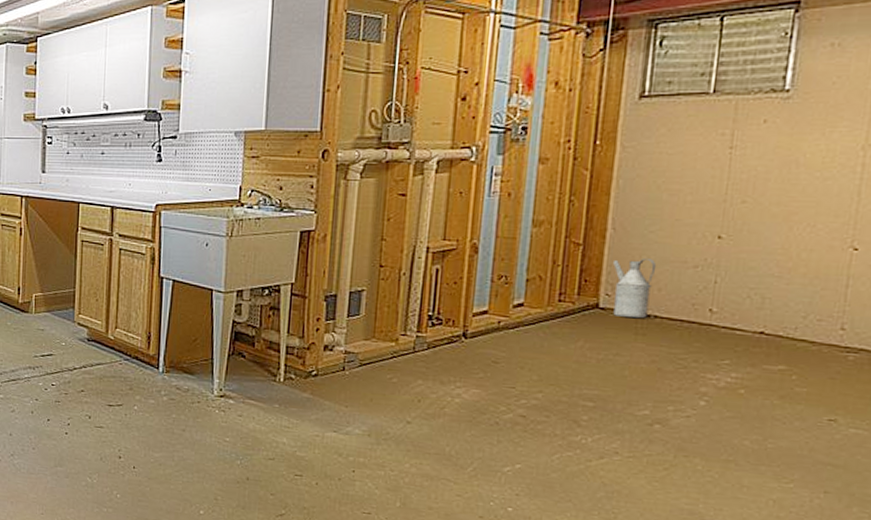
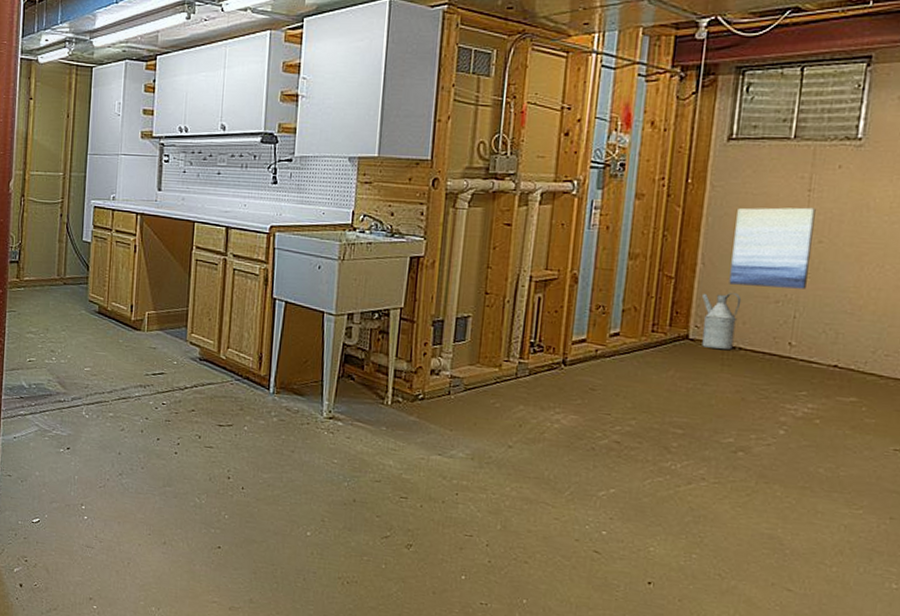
wall art: none [642,166,738,252] -> present [729,207,816,289]

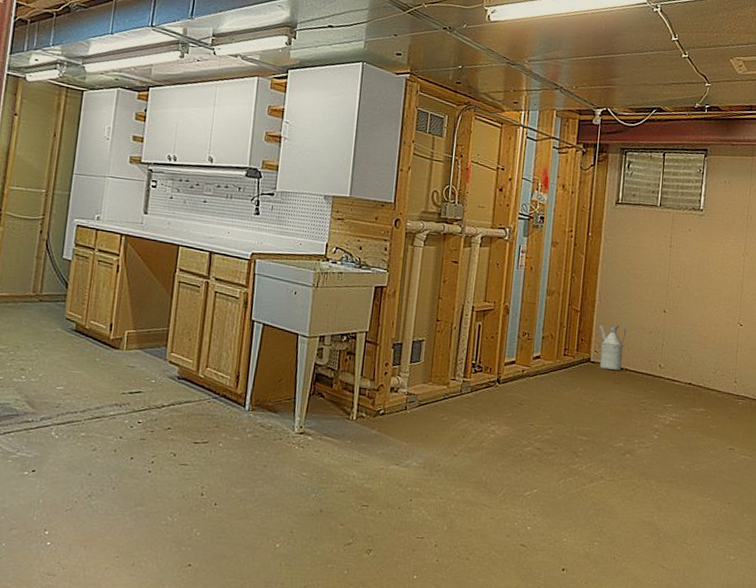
wall art: present [729,207,816,289] -> none [618,258,675,323]

